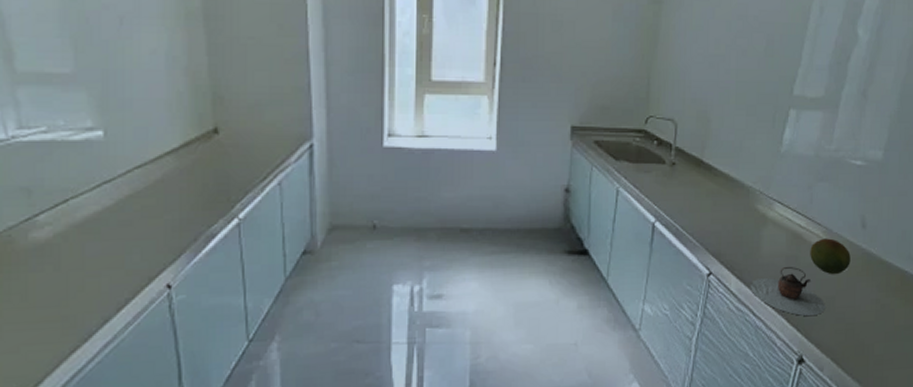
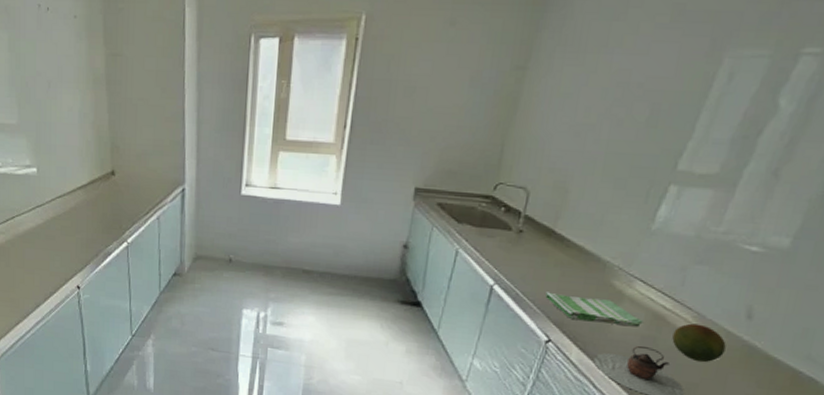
dish towel: none [701,223,786,249] -> present [544,292,644,326]

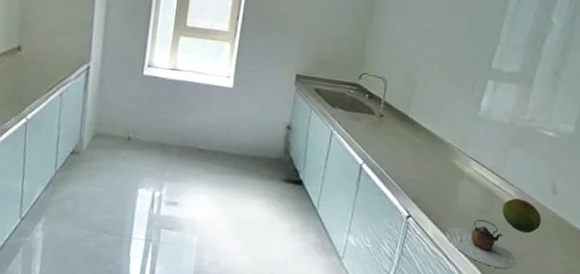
dish towel: present [544,292,644,326] -> none [403,170,480,201]

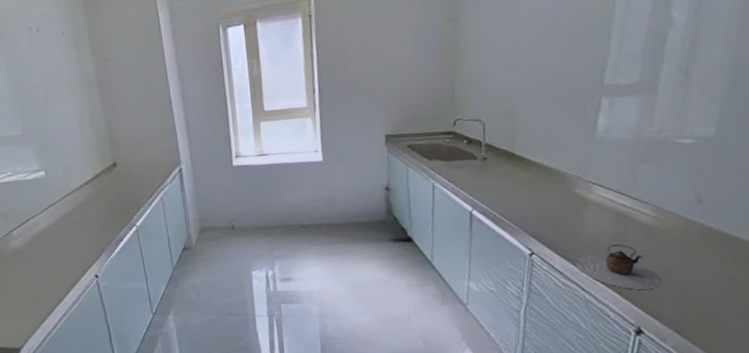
fruit: present [502,198,541,234] -> none [638,216,687,251]

